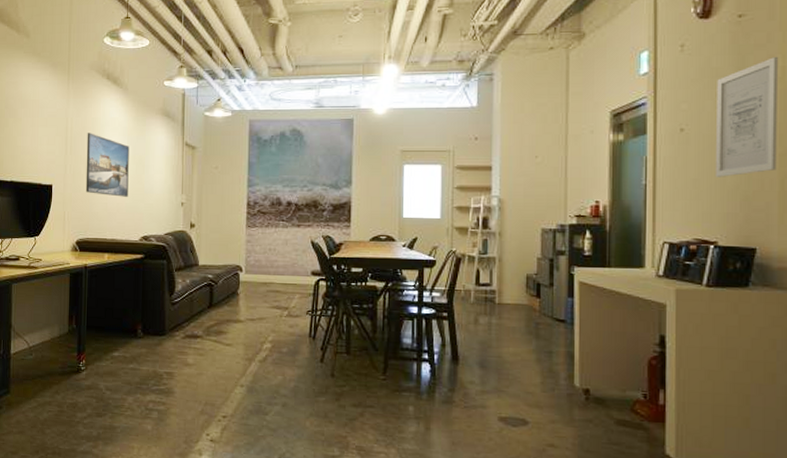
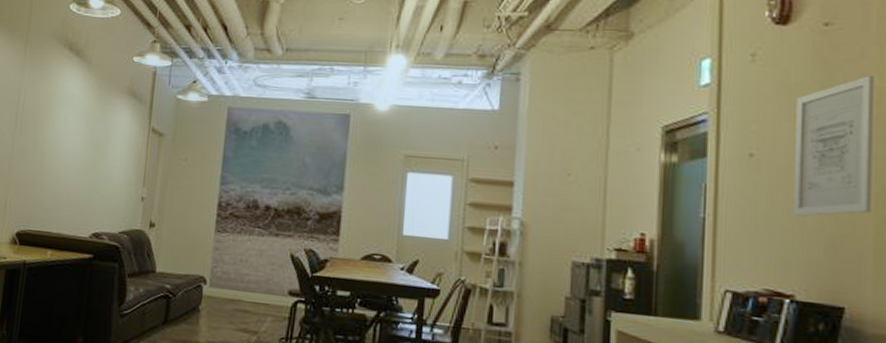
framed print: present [85,133,129,197] -> none [33,109,88,186]

